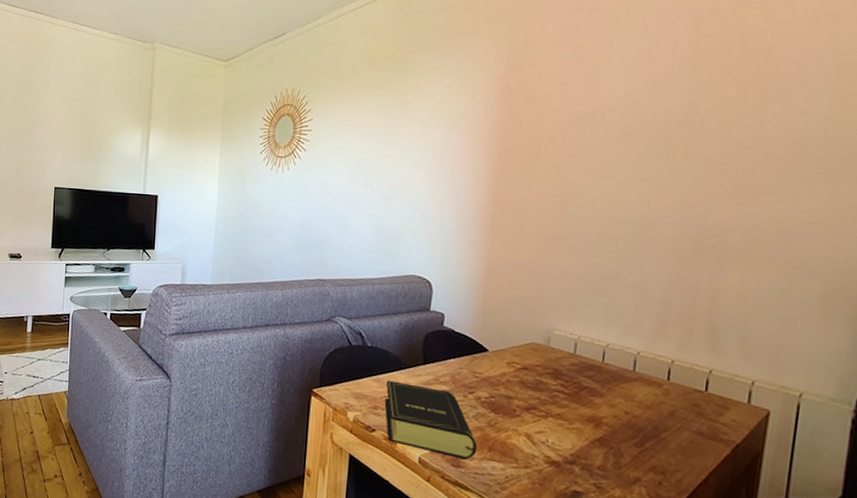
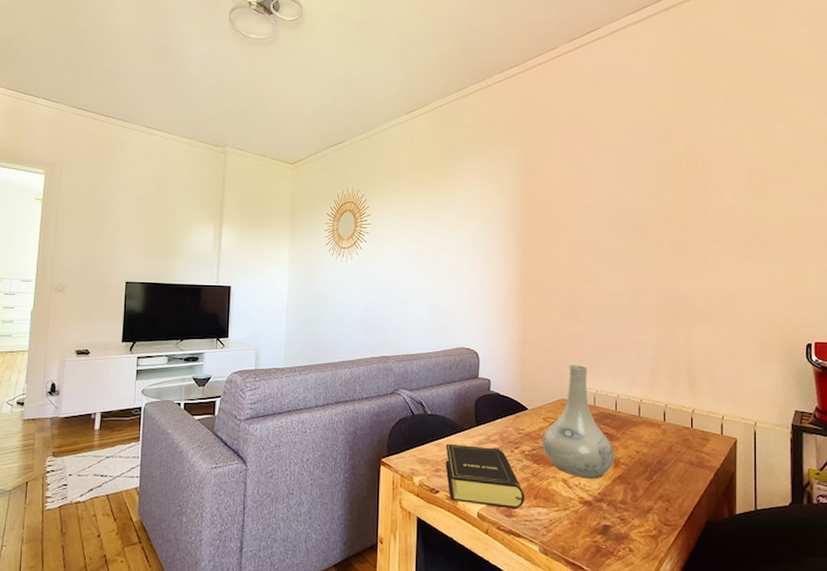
vase: none [503,303,597,438] -> present [542,365,615,479]

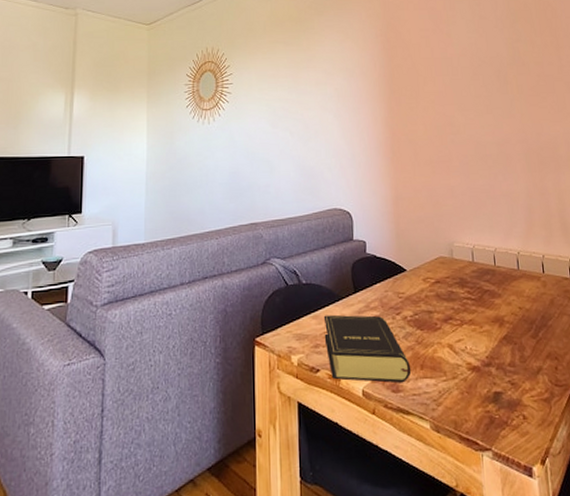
vase: present [542,365,615,479] -> none [423,219,499,342]

